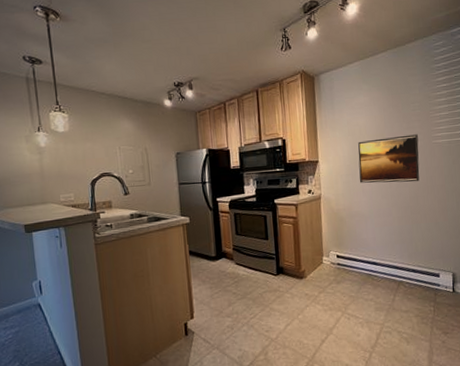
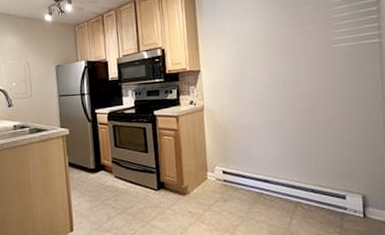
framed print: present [358,134,420,183] -> none [244,38,317,93]

